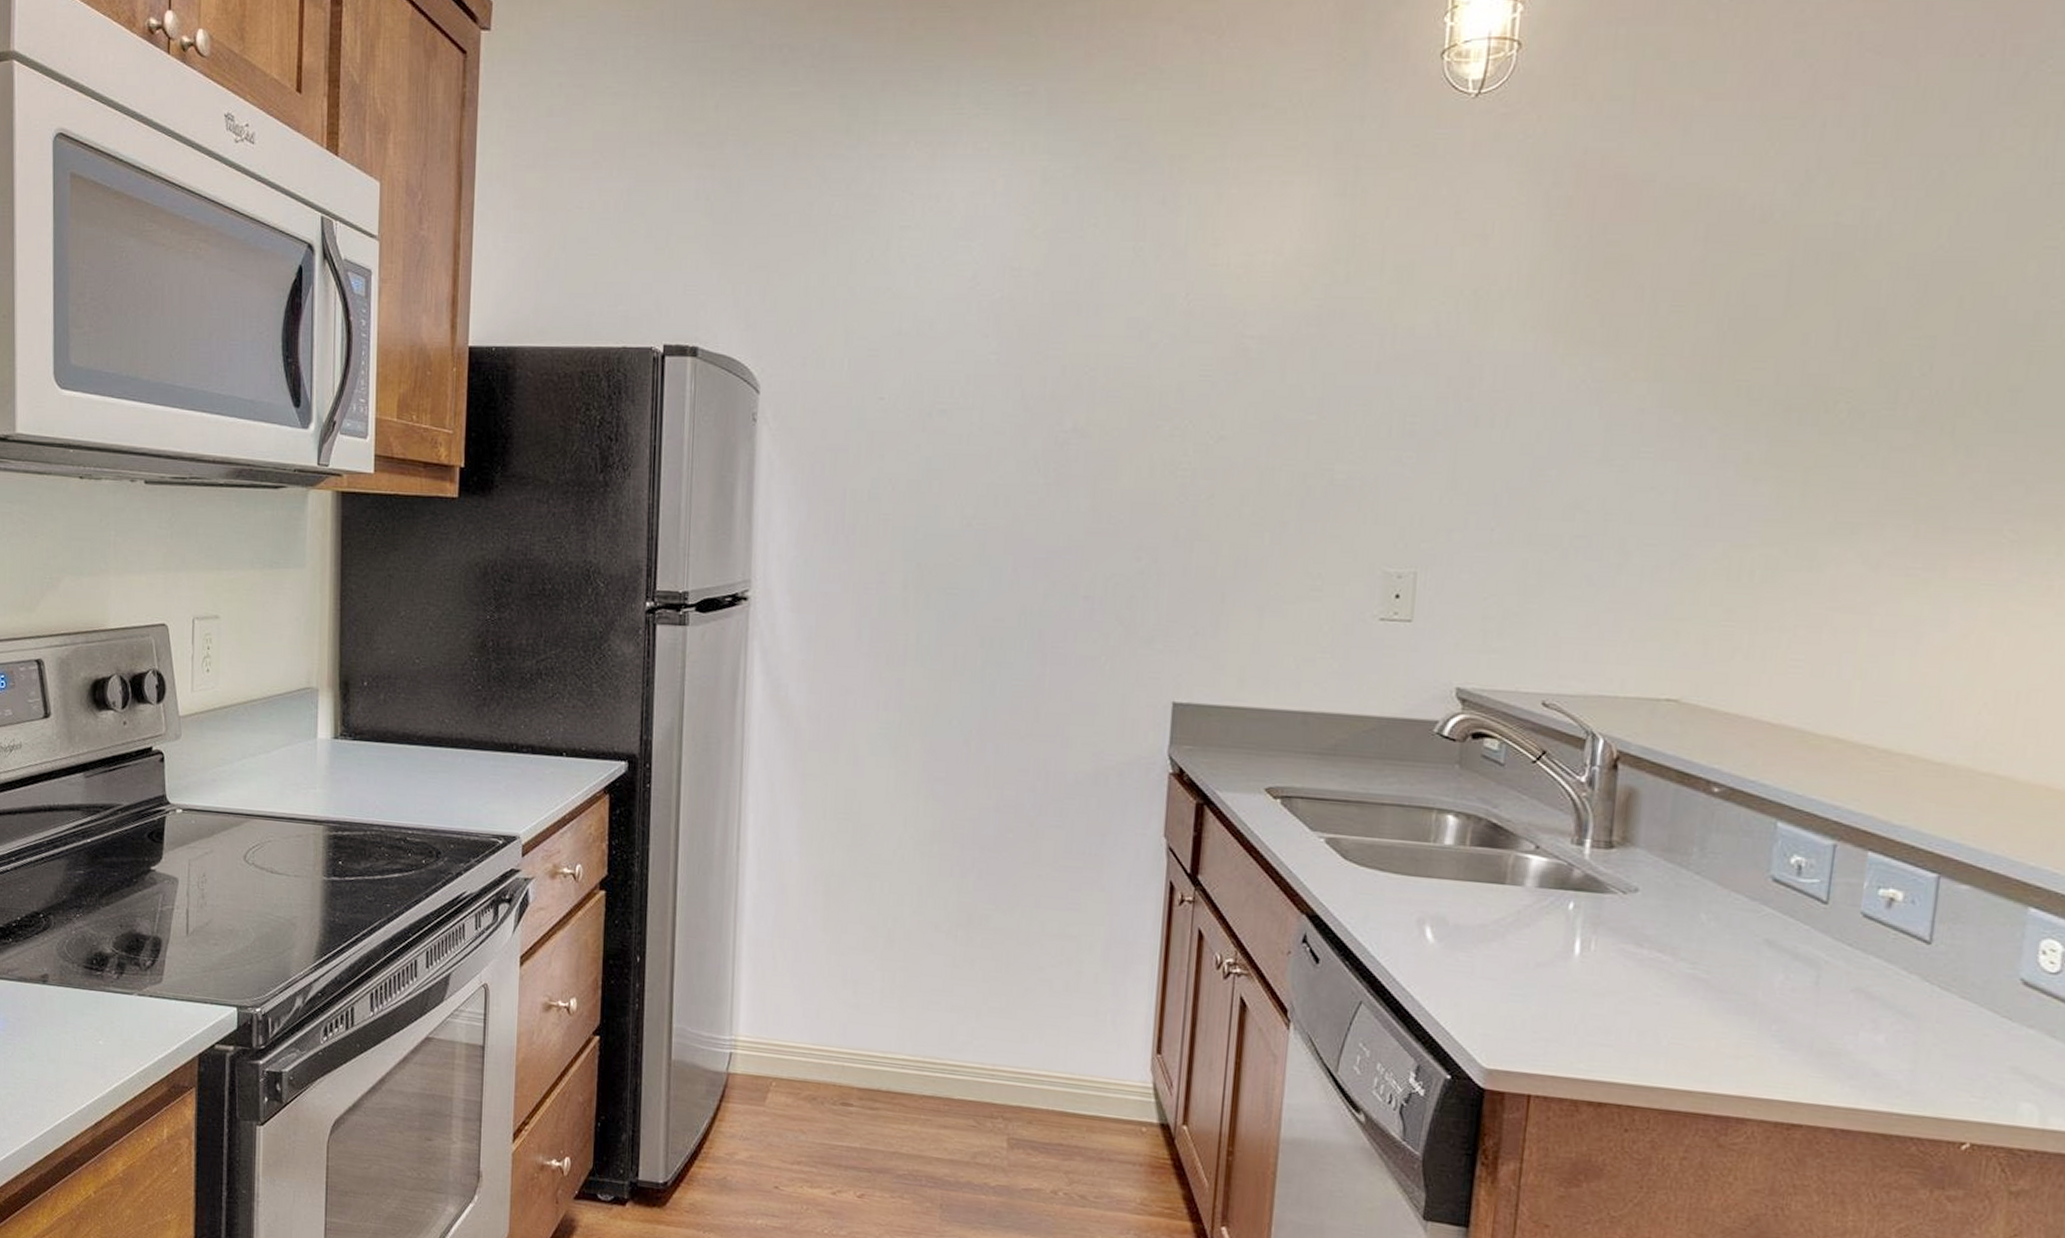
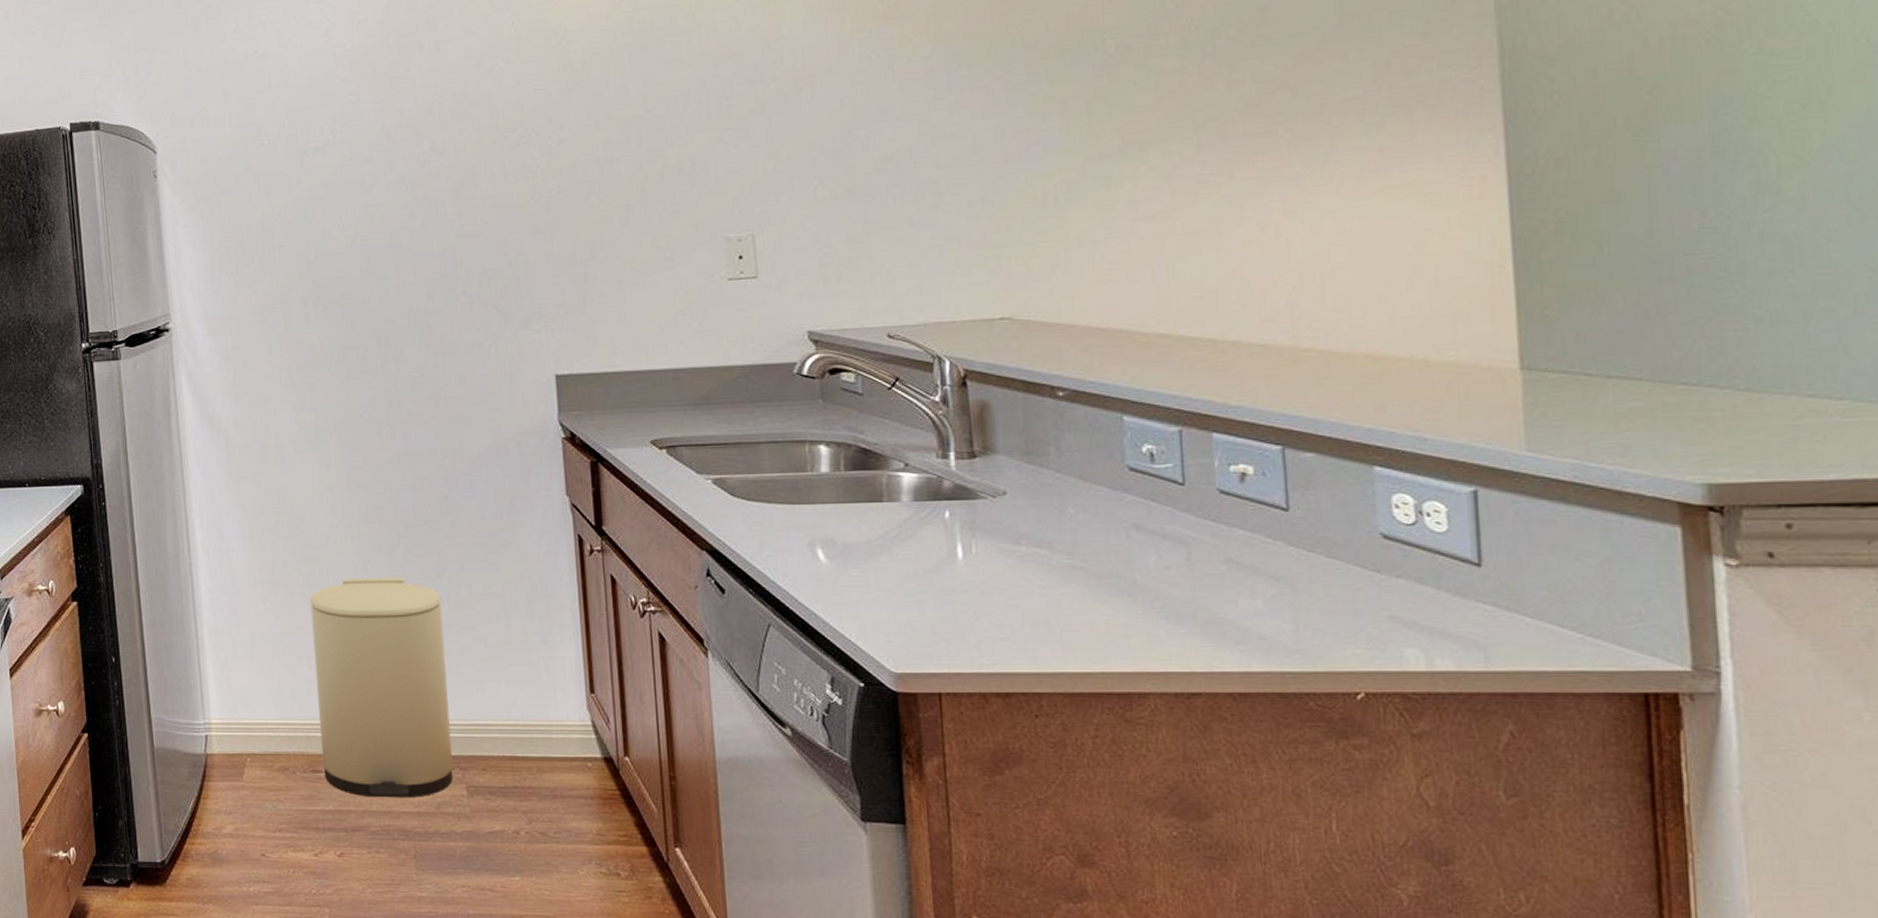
pedal bin: none [855,900,1010,1144] -> present [310,577,453,798]

